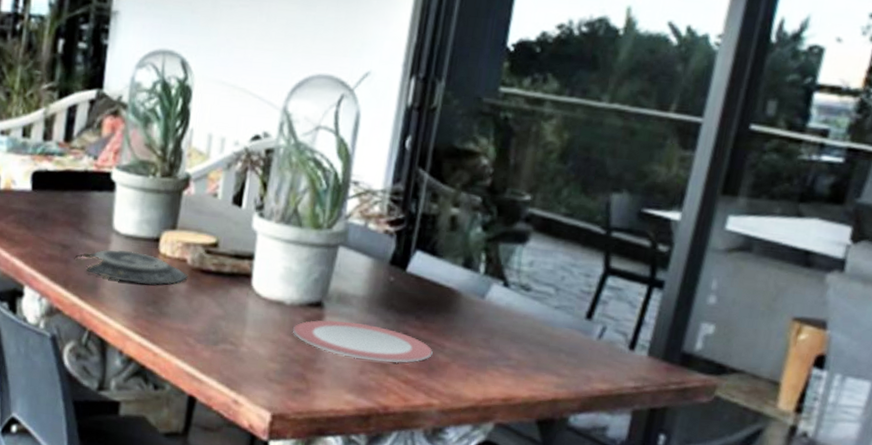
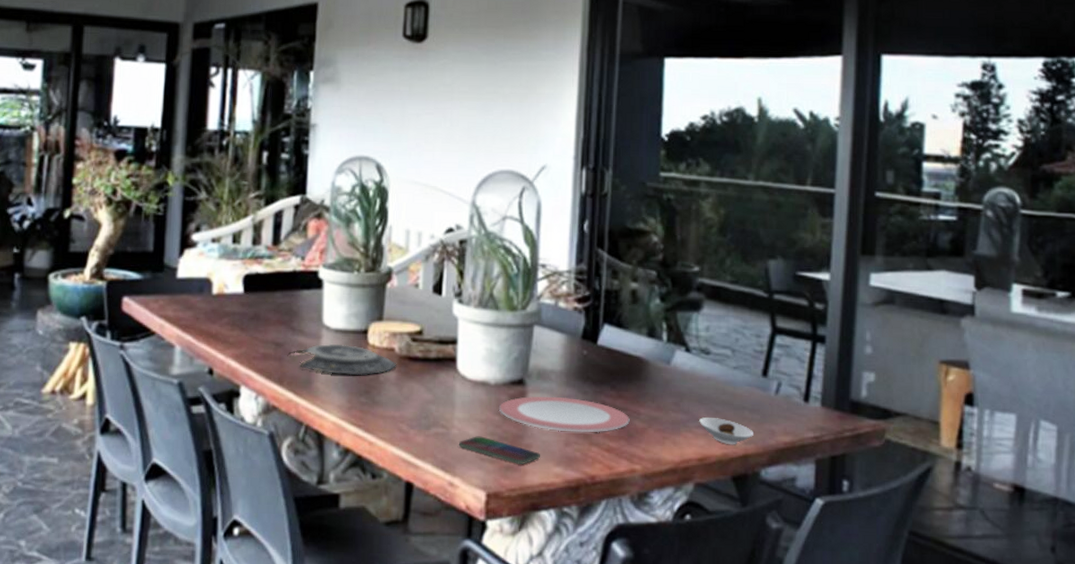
smartphone: none [246,356,332,389] -> present [458,436,540,464]
saucer: none [508,357,567,388] -> present [699,417,753,445]

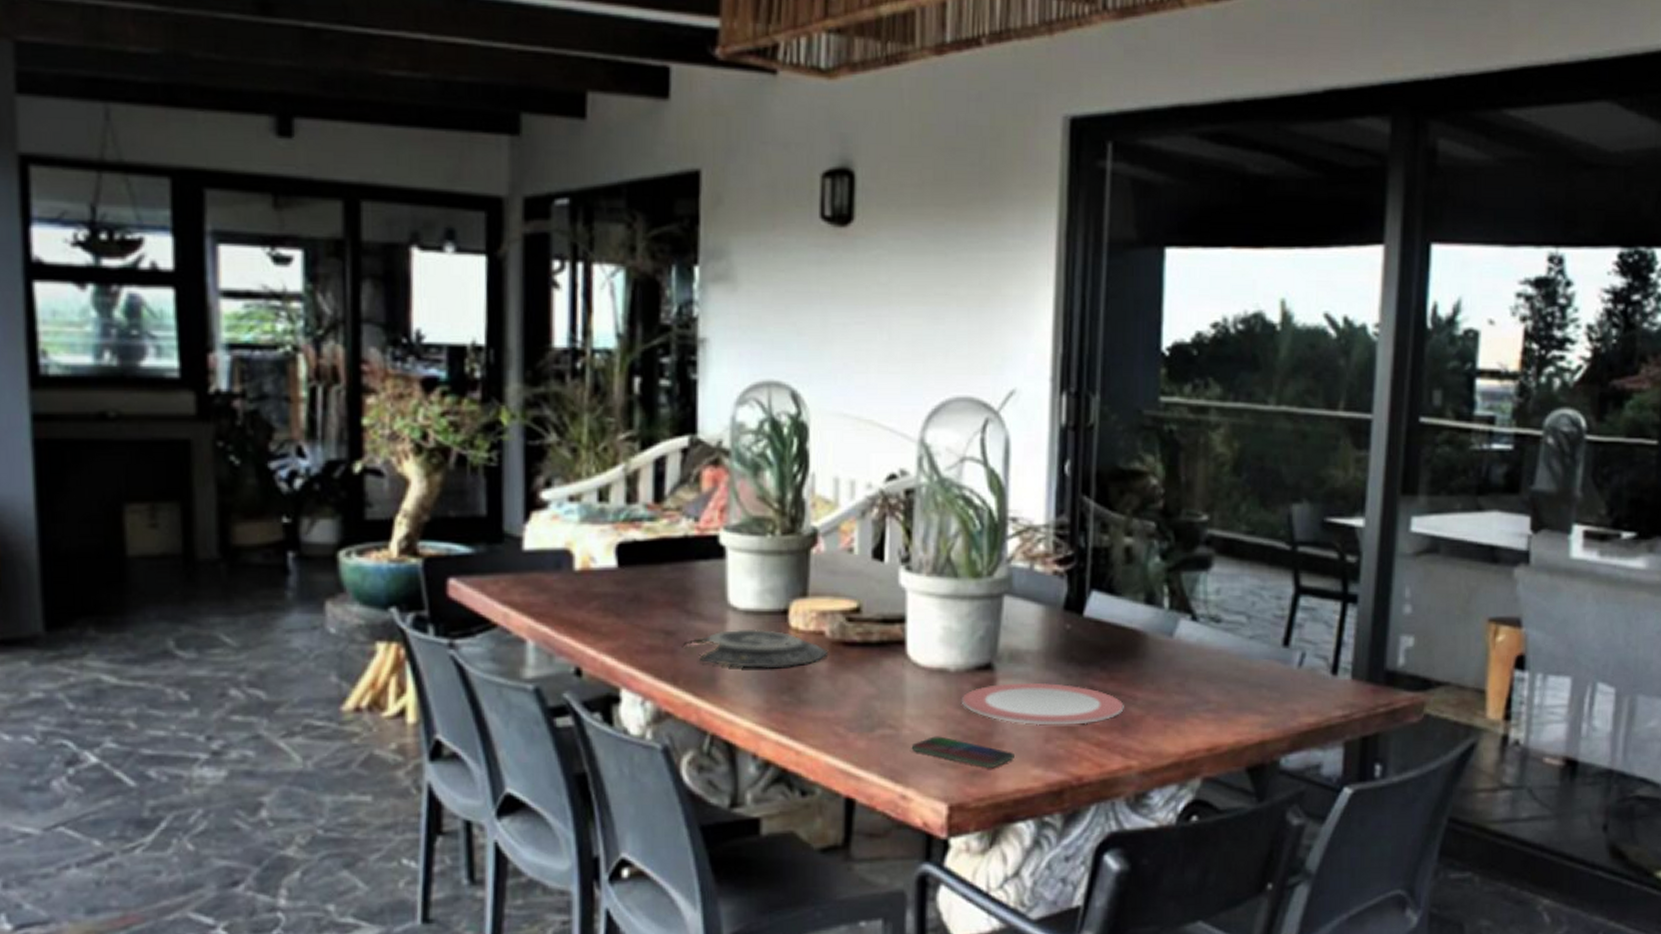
saucer: present [699,417,753,445] -> none [1208,699,1272,731]

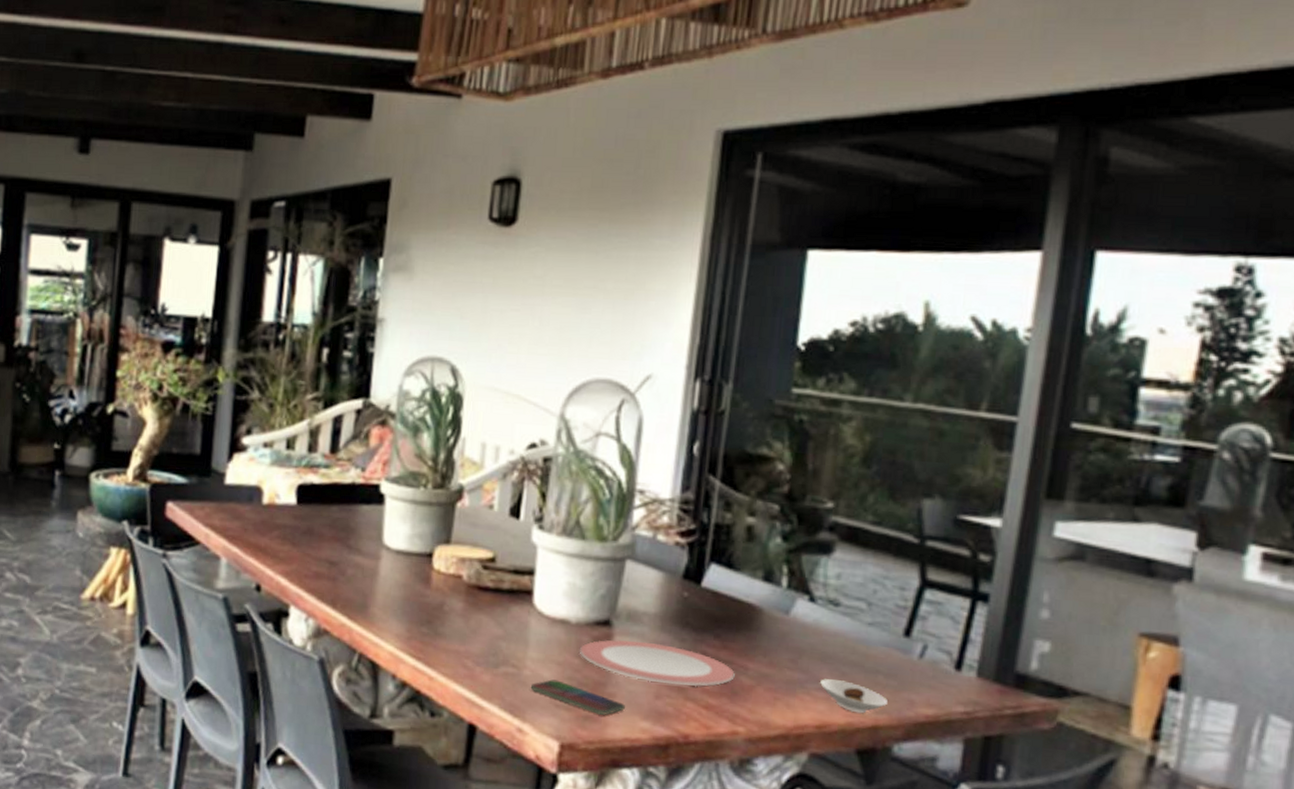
plate: present [683,628,827,668] -> none [343,565,463,604]
saucer: none [1208,699,1272,731] -> present [820,679,887,714]

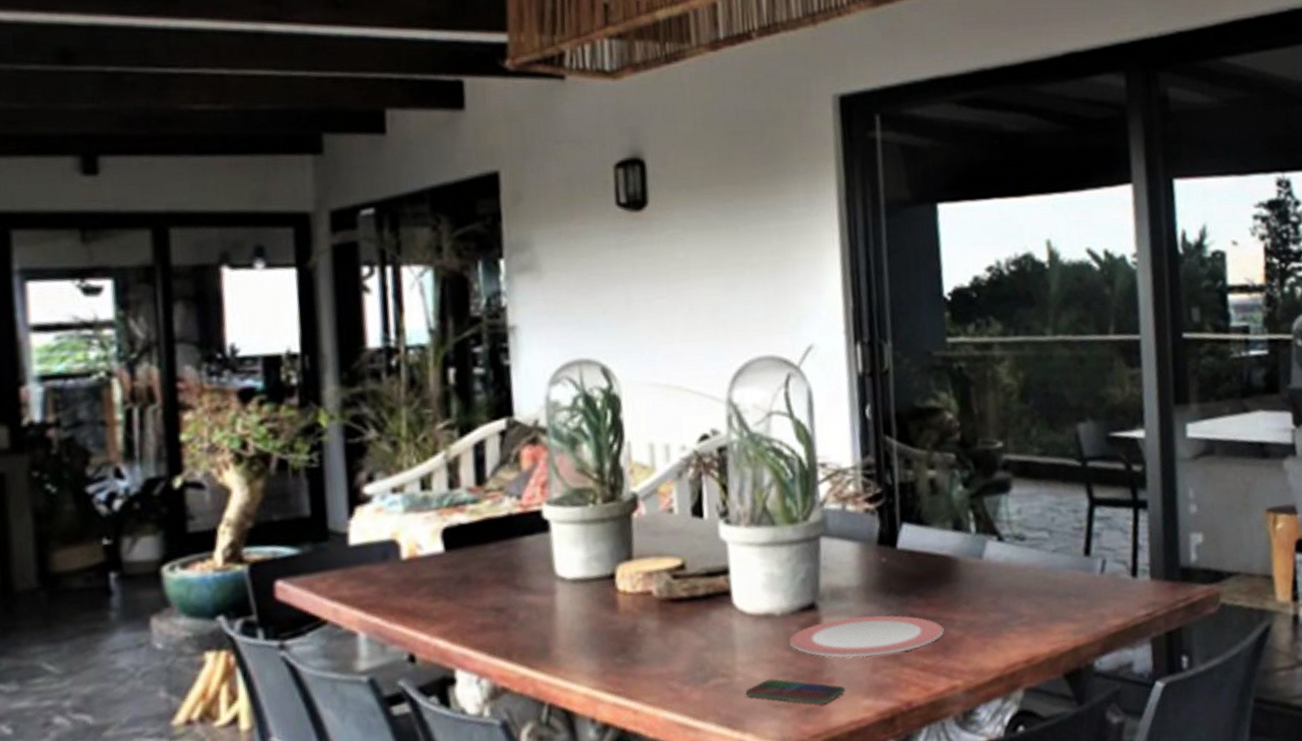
saucer: present [820,679,887,714] -> none [1021,610,1082,639]

